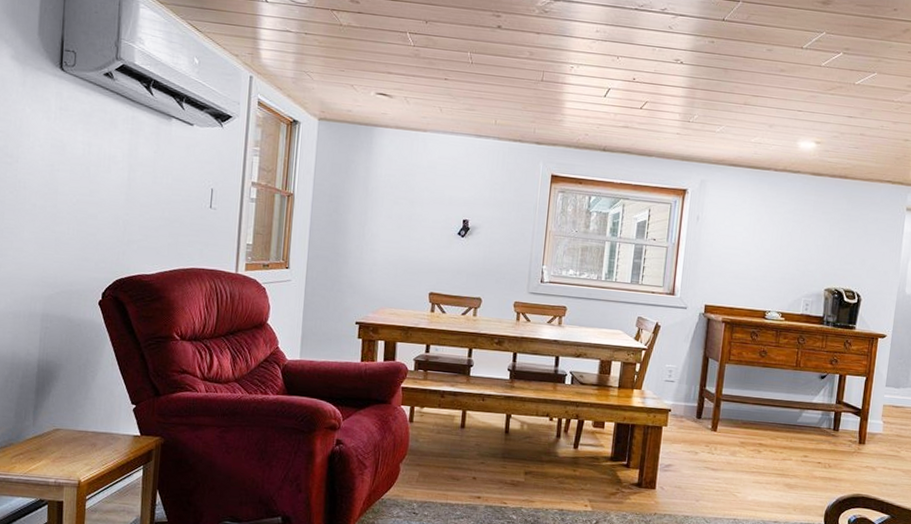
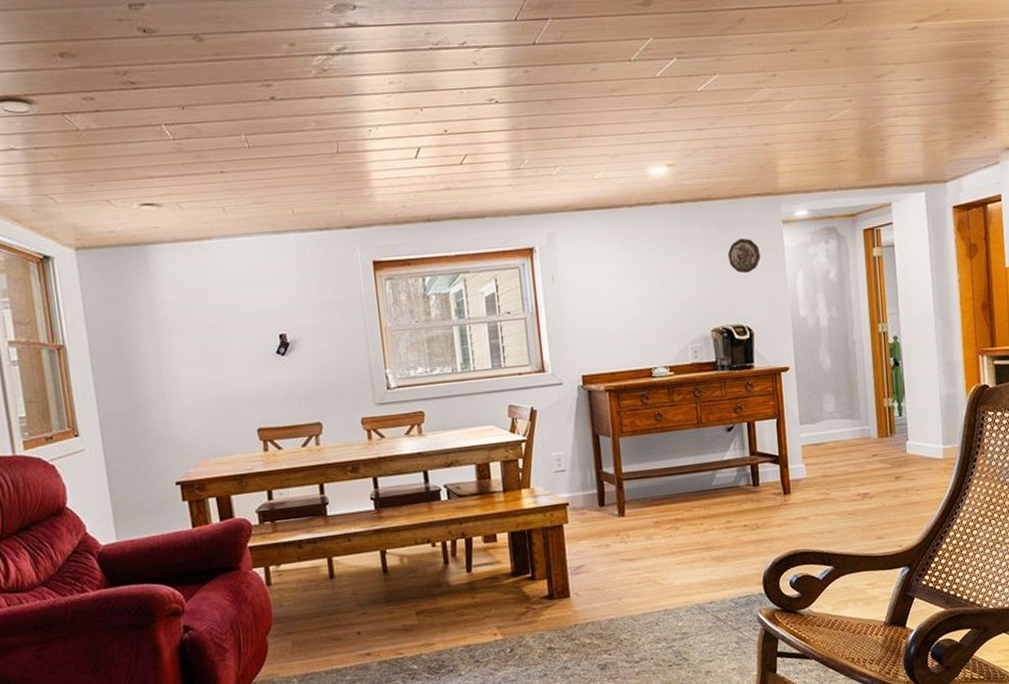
decorative plate: none [852,216,882,247] -> present [727,238,760,274]

